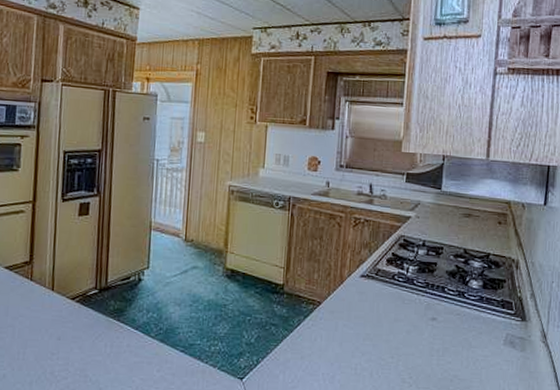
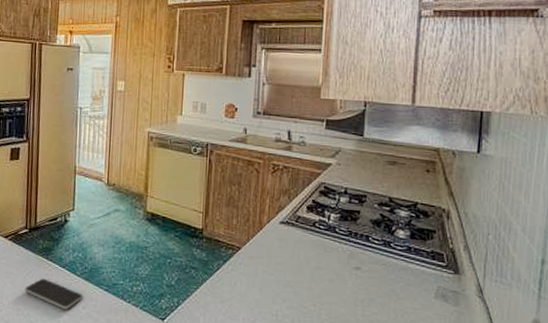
smartphone: none [93,341,158,373] -> present [24,278,83,309]

